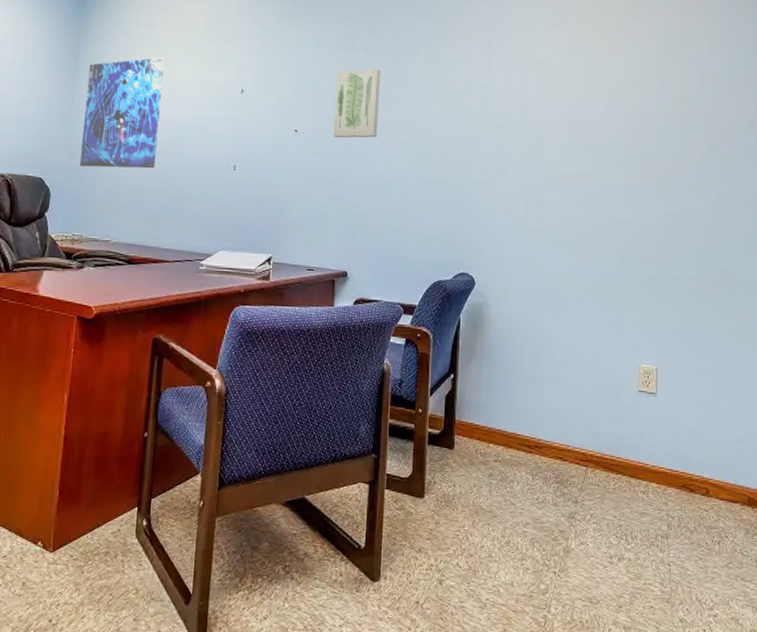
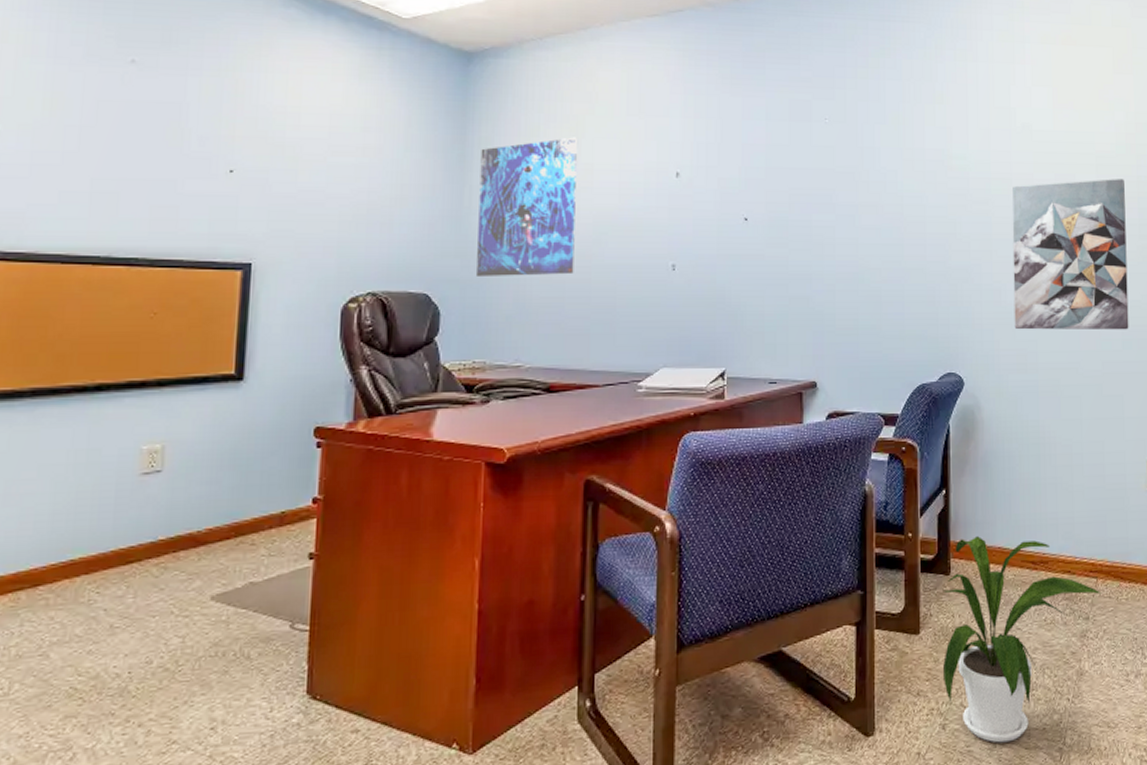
wall art: present [333,68,380,138] -> none [790,141,843,225]
house plant: none [442,418,591,603] -> present [942,536,1102,743]
wall art: none [523,111,631,247] -> present [1012,179,1129,330]

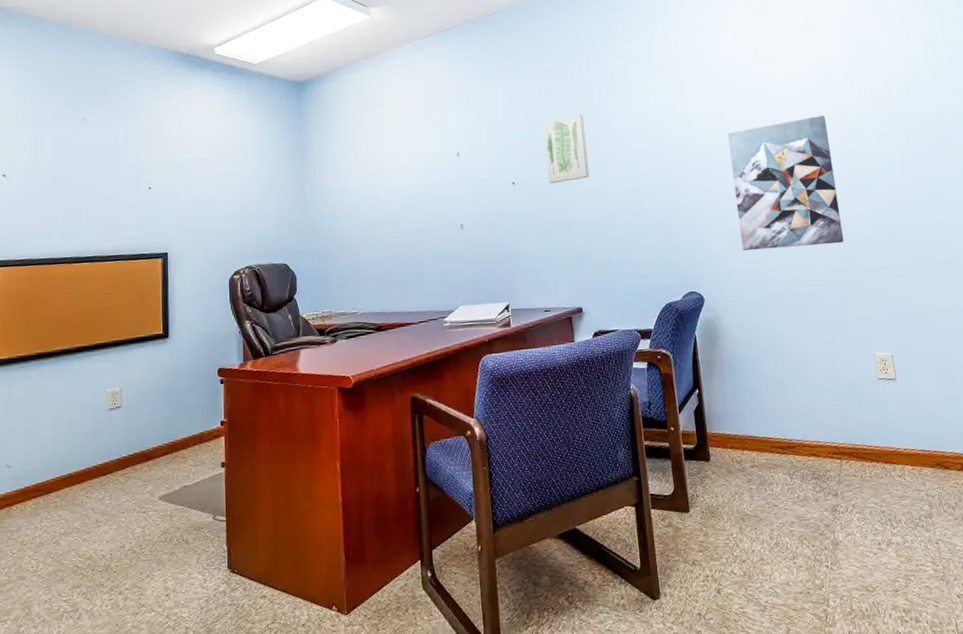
map: present [477,137,577,276] -> none [315,135,389,247]
wall art: none [790,141,843,225] -> present [542,114,590,184]
house plant: present [942,536,1102,743] -> none [705,427,847,605]

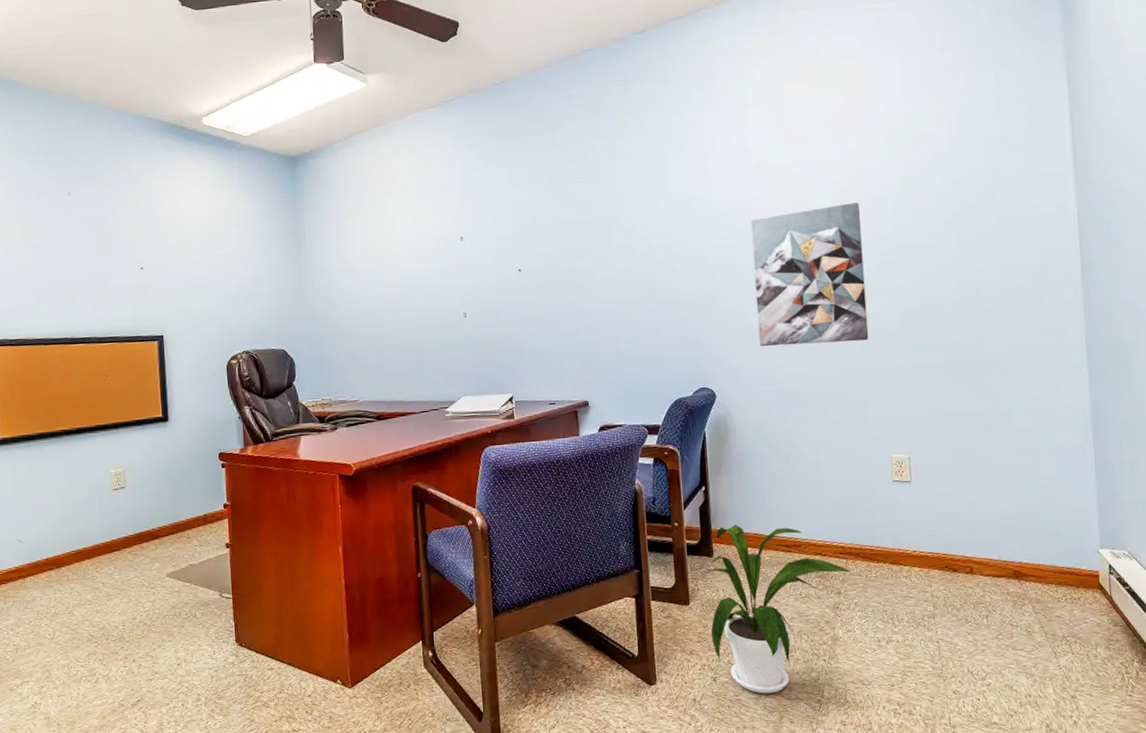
wall art: present [542,114,590,184] -> none [552,196,601,272]
house plant: none [705,427,847,605] -> present [707,525,852,694]

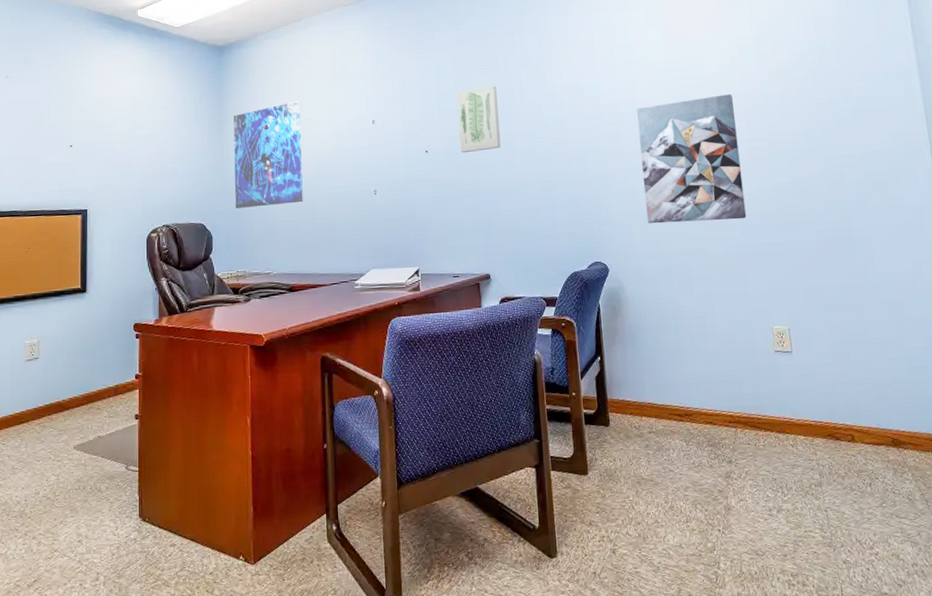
map: none [311,216,389,333] -> present [233,100,303,208]
wall art: none [552,196,601,272] -> present [456,85,501,153]
house plant: present [707,525,852,694] -> none [604,394,742,566]

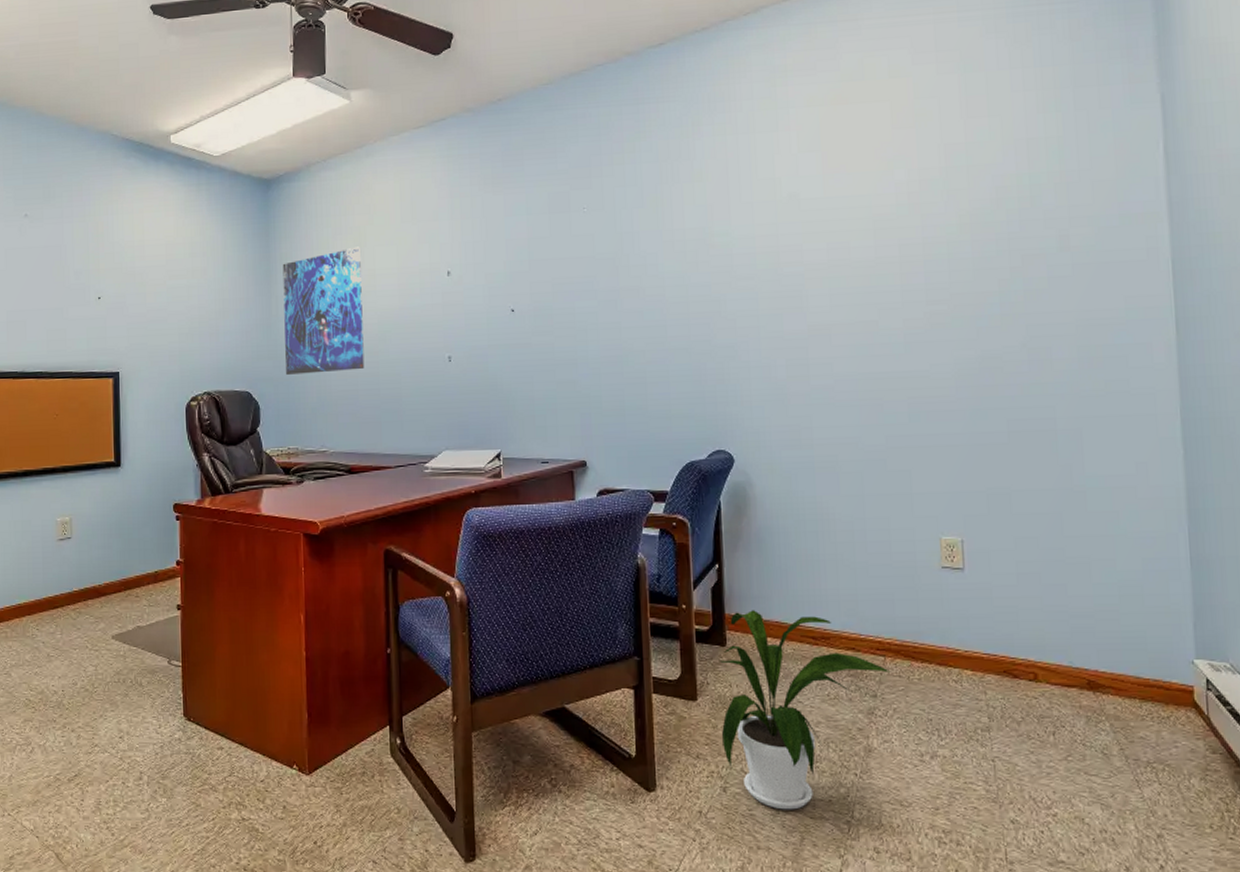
wall art: present [456,85,501,153] -> none [551,229,605,313]
house plant: none [604,394,742,566] -> present [719,610,891,810]
wall art: present [637,94,747,224] -> none [780,242,916,406]

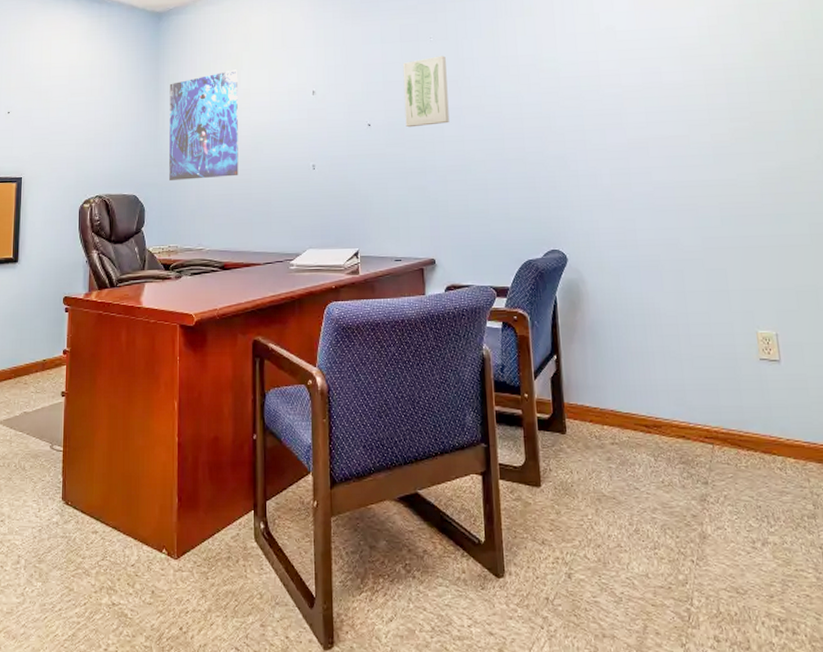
wall art: none [551,229,605,313] -> present [402,56,450,128]
house plant: present [719,610,891,810] -> none [560,399,720,597]

